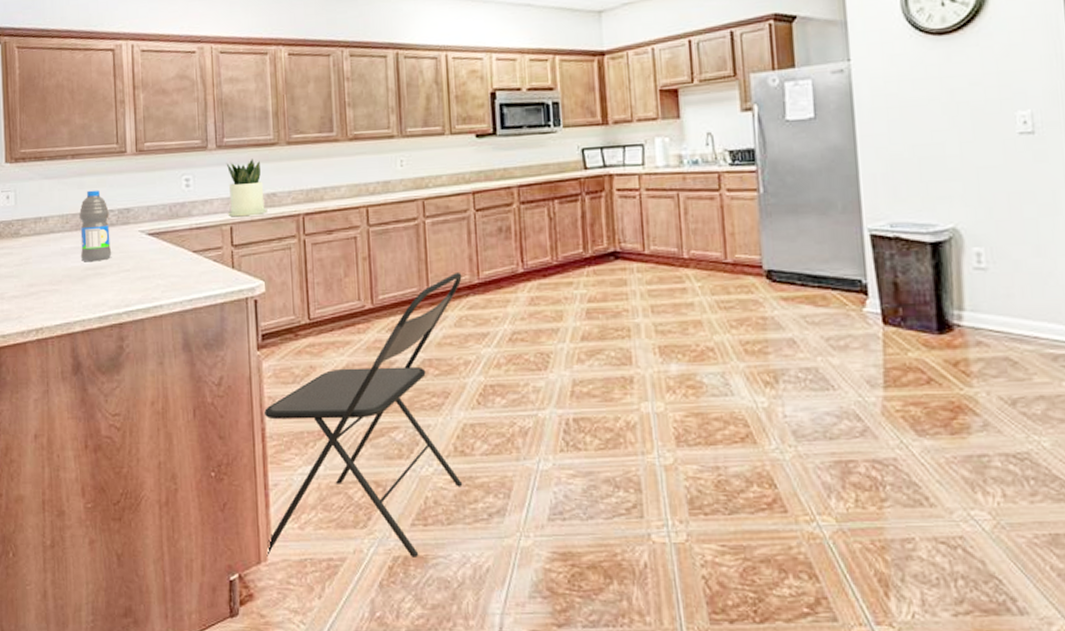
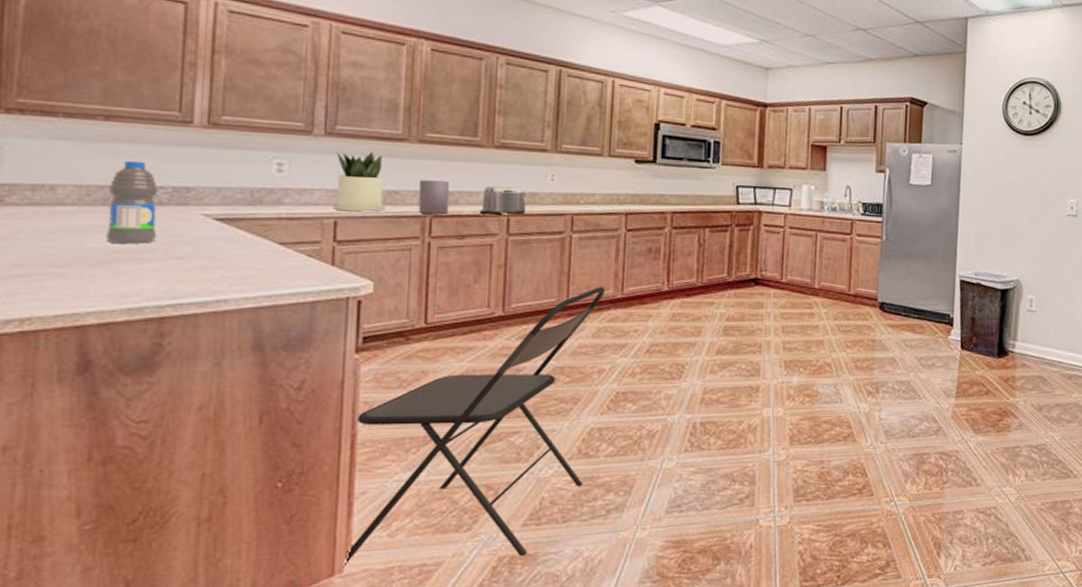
canister: none [291,179,317,213] -> present [418,180,450,215]
toaster: none [342,178,382,208] -> present [479,186,527,215]

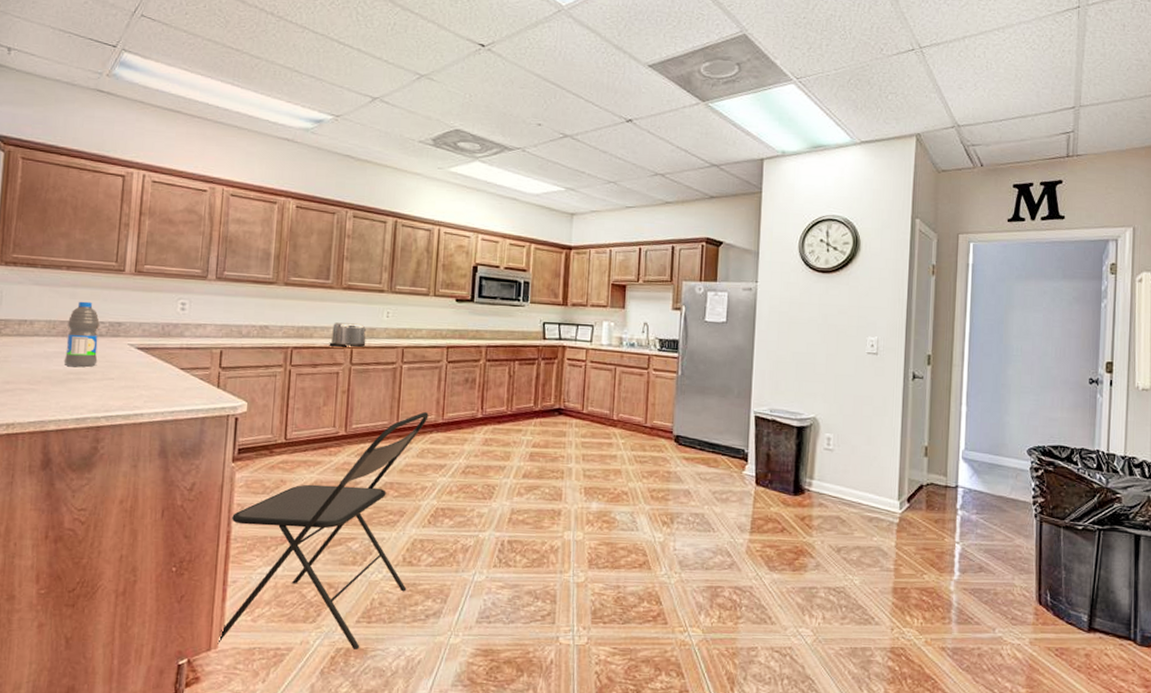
planter: present [331,152,388,212] -> none [219,293,260,344]
canister: present [418,180,450,215] -> none [283,317,307,347]

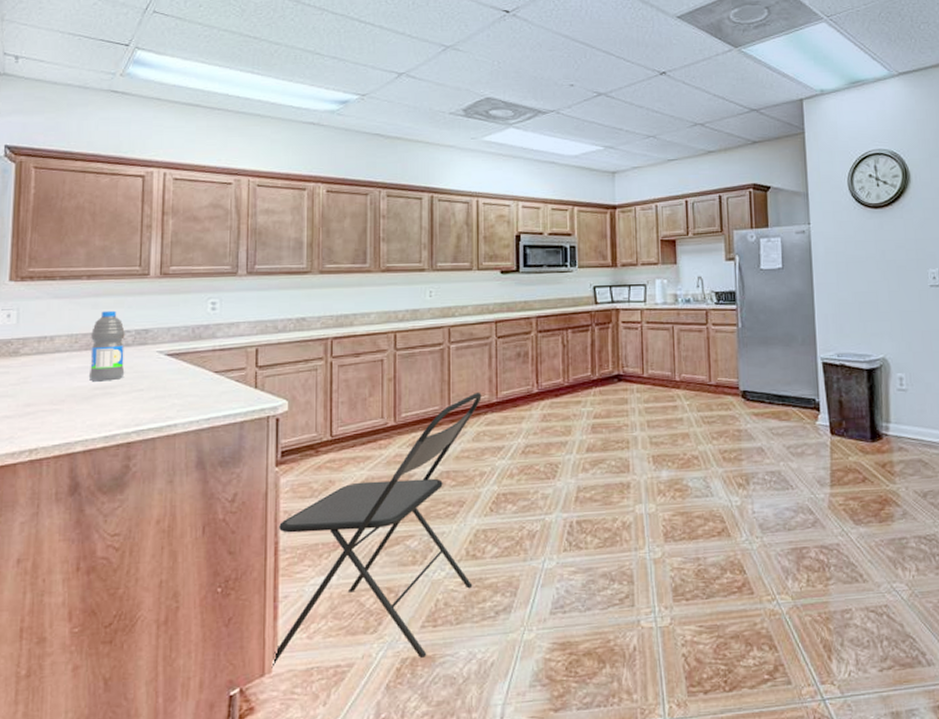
toaster: present [329,322,367,347] -> none [371,306,410,333]

